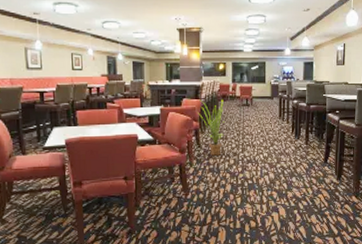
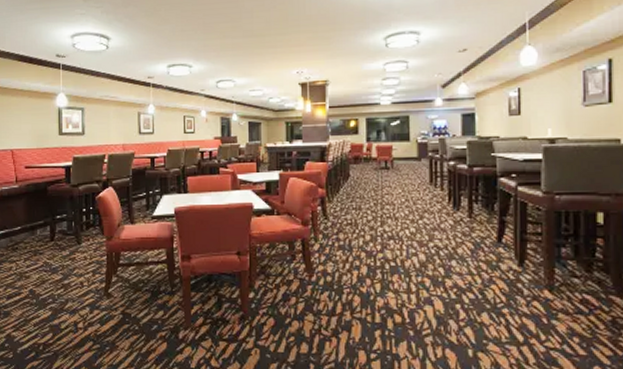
house plant: present [197,99,225,156] -> none [323,162,358,230]

